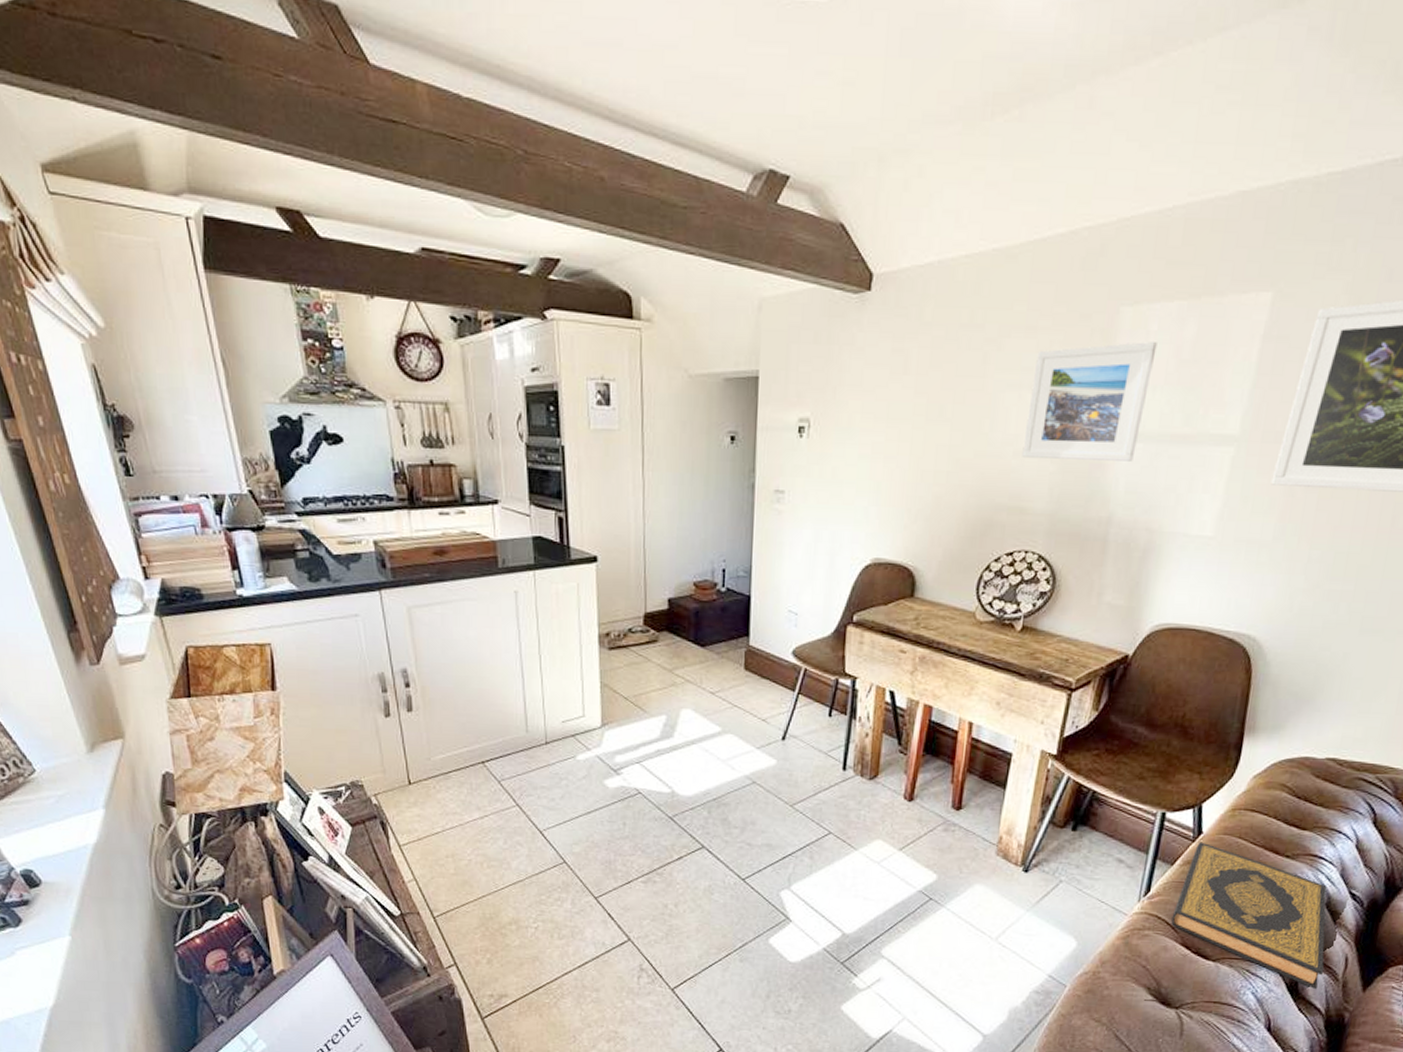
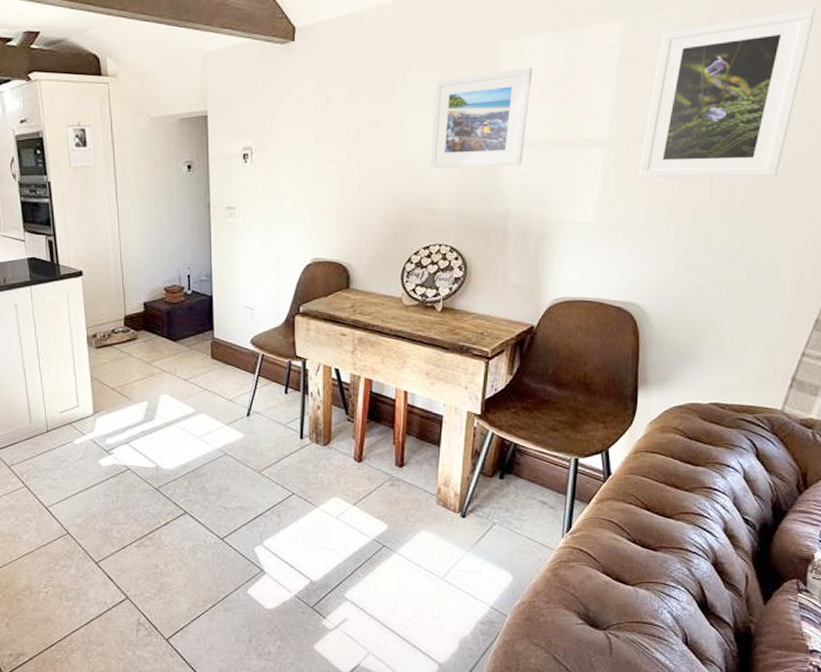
hardback book: present [1171,841,1327,990] -> none [592,482,729,606]

